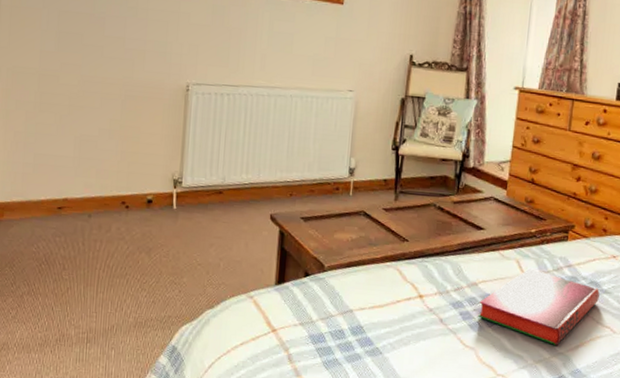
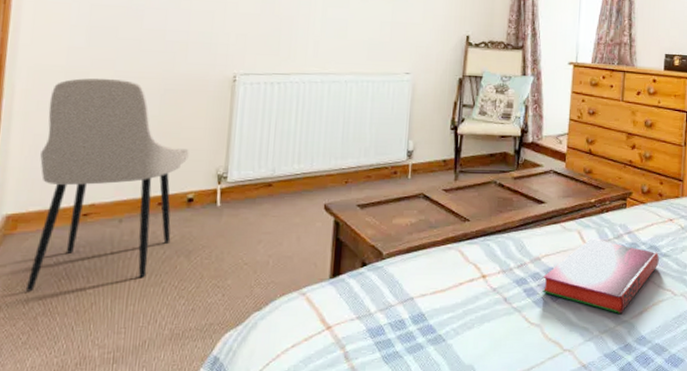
dining chair: none [12,81,148,273] -> present [25,78,189,292]

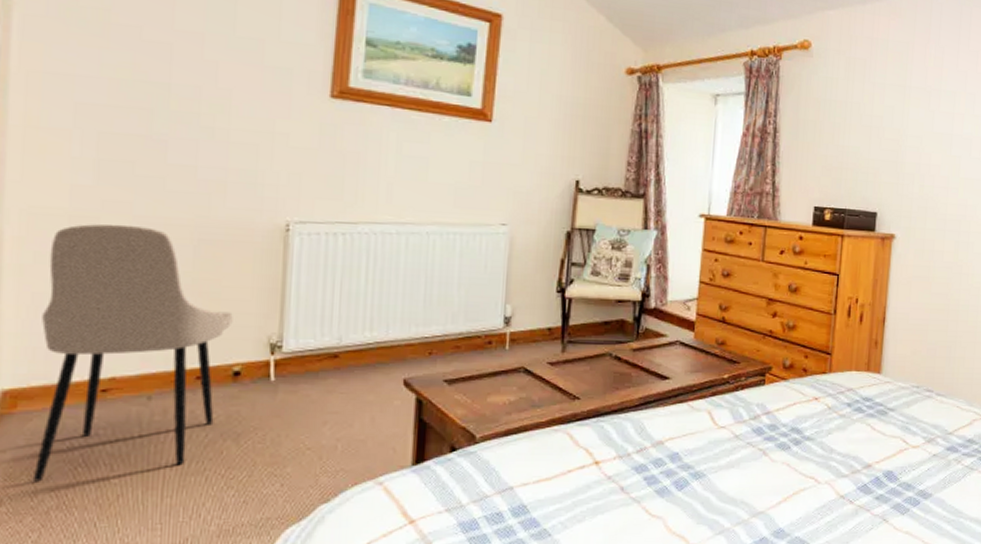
hardback book: present [542,238,659,315] -> none [665,419,802,505]

